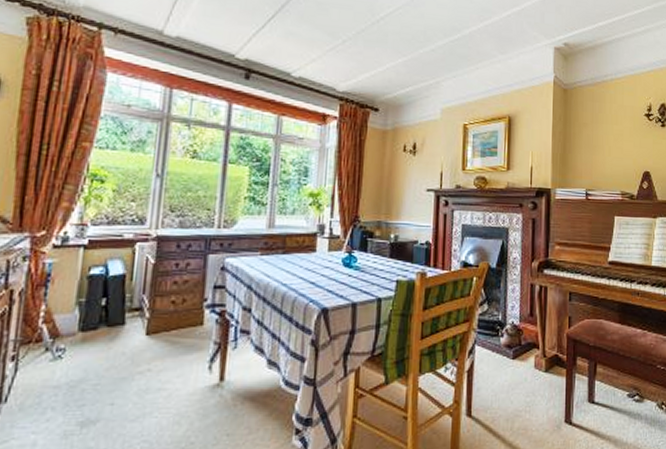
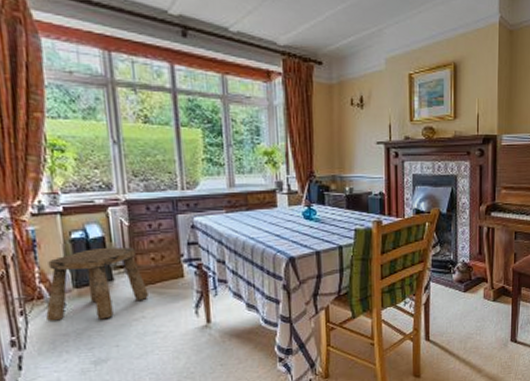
stool: none [39,287,161,371] -> present [46,247,148,322]

